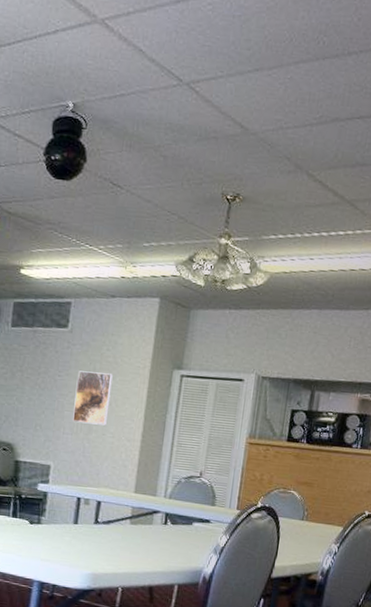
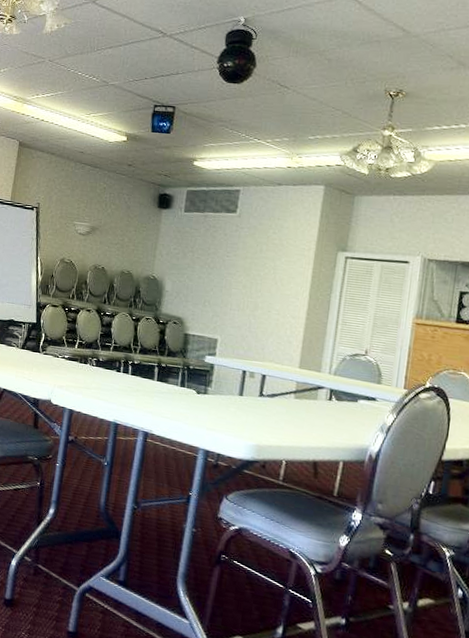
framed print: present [73,370,113,426] -> none [240,252,279,303]

